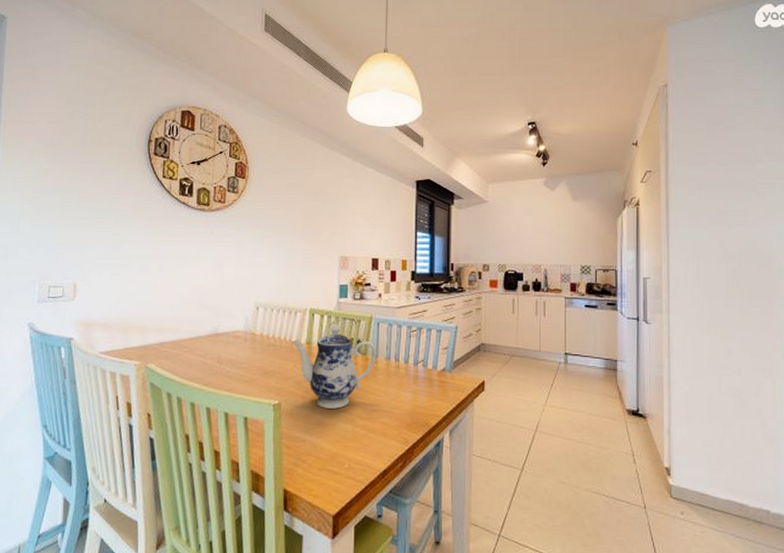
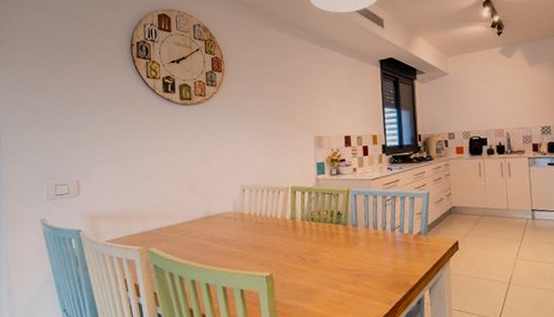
teapot: present [292,324,377,409] -> none [277,199,356,277]

